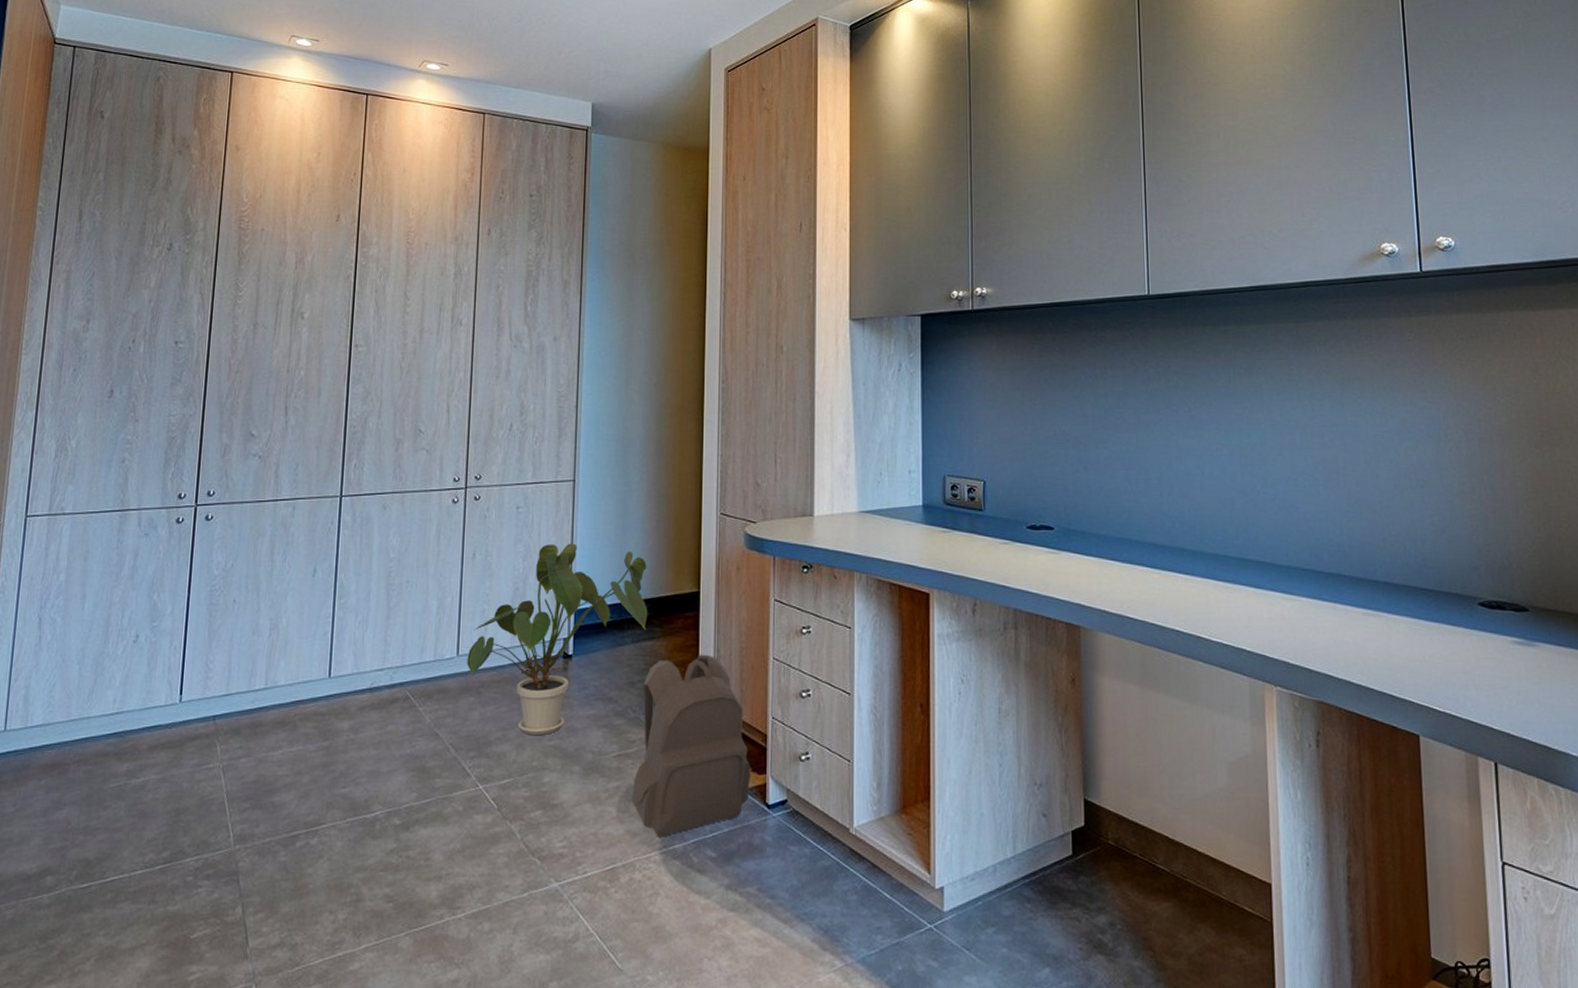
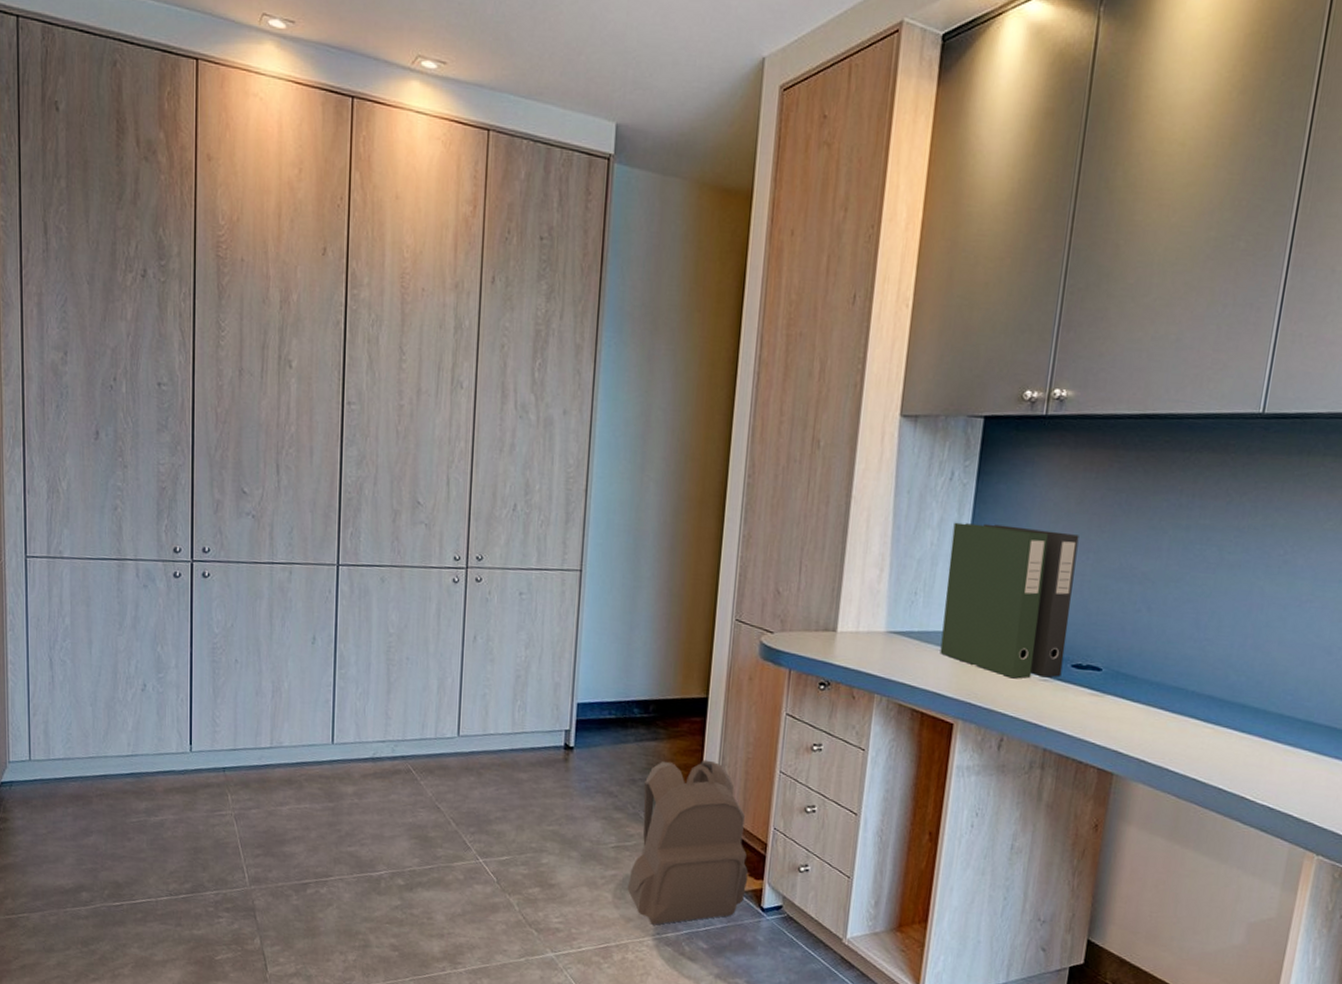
house plant: present [467,543,648,736] -> none [467,634,654,820]
binder: none [907,406,1019,545] -> present [940,522,1079,679]

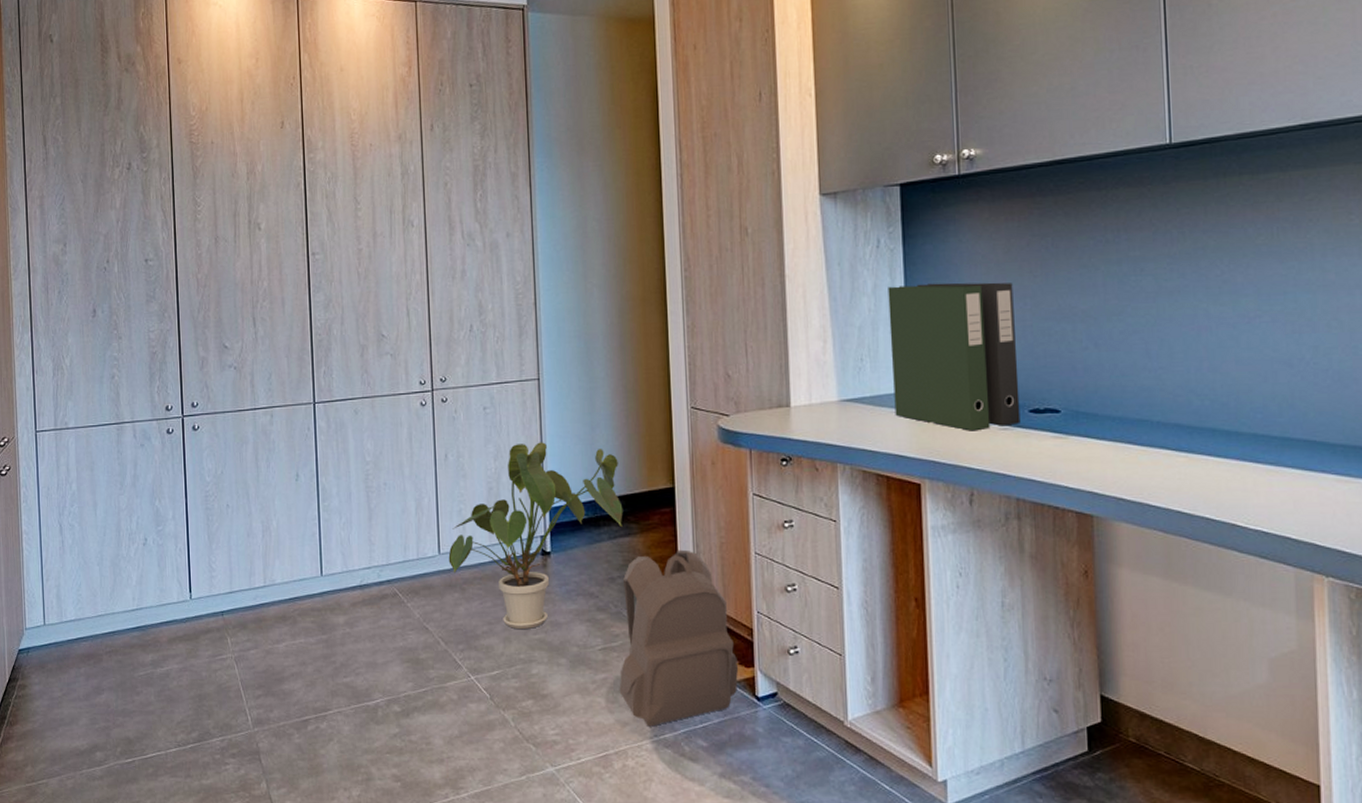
house plant: none [467,634,654,820] -> present [448,442,623,630]

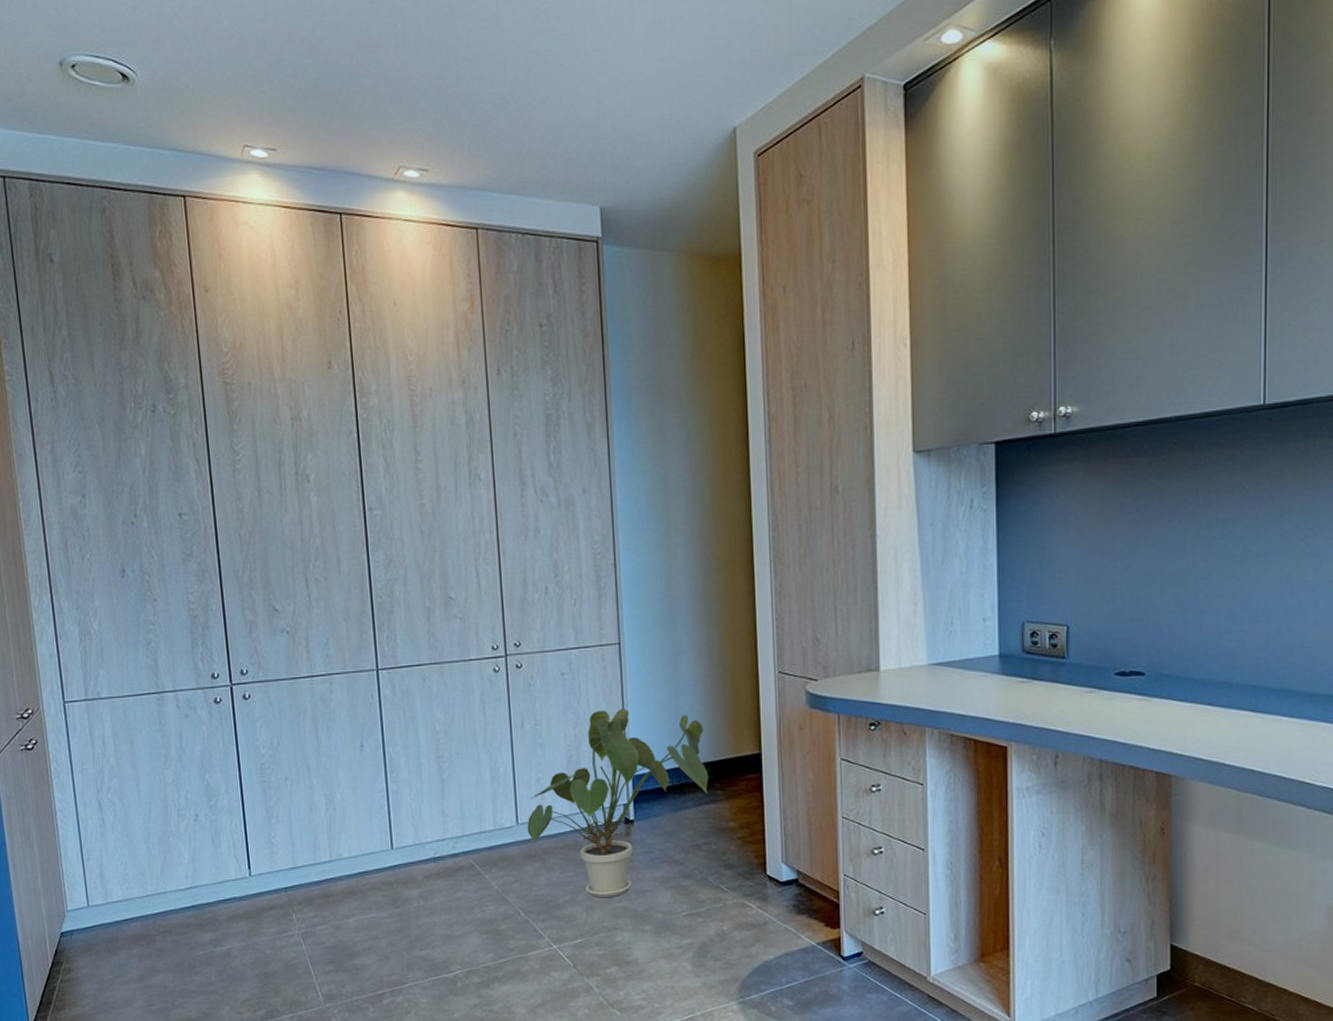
backpack: present [619,549,738,727] -> none [705,815,824,989]
binder: present [888,282,1021,431] -> none [980,544,1106,694]

